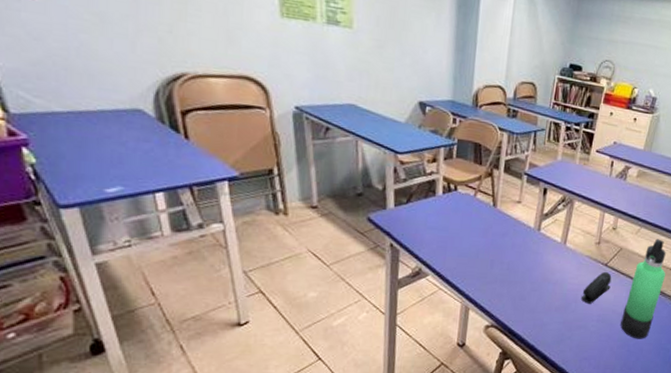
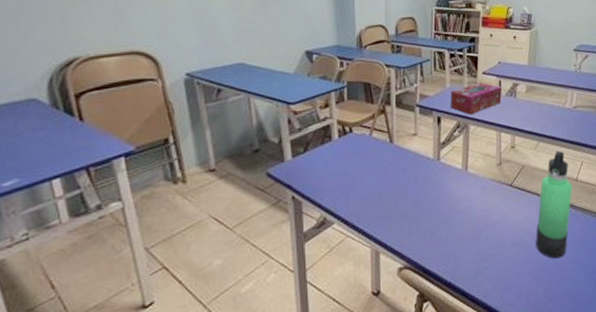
tissue box: none [558,160,613,191] -> present [450,82,502,115]
stapler: present [581,271,612,304] -> none [492,192,519,229]

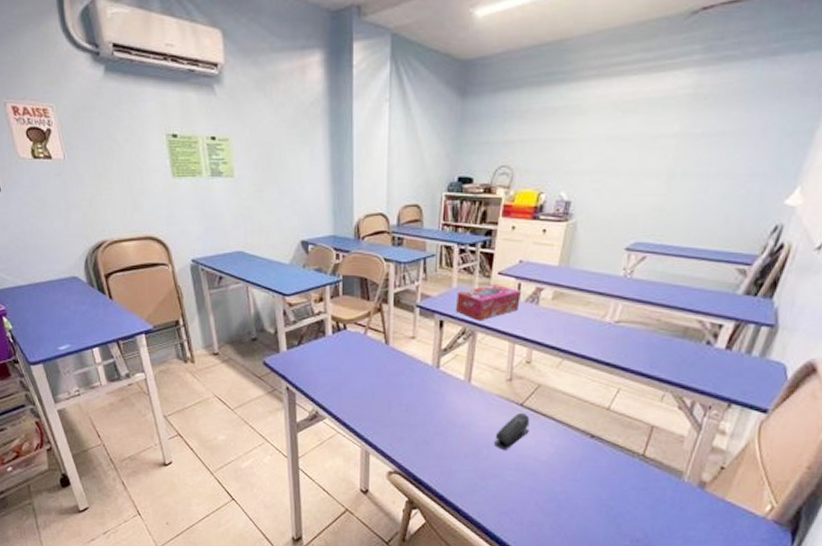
stapler: none [492,192,519,229] -> present [495,412,530,450]
thermos bottle: present [536,150,573,259] -> none [546,372,602,493]

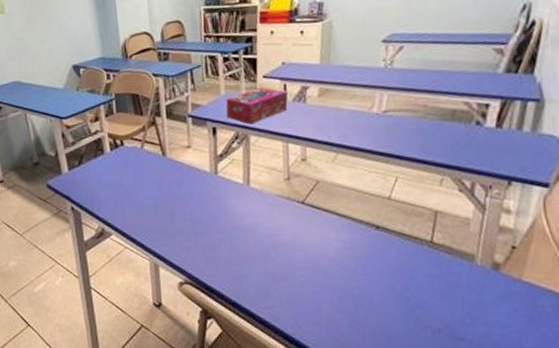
stapler: present [495,412,530,450] -> none [281,210,314,250]

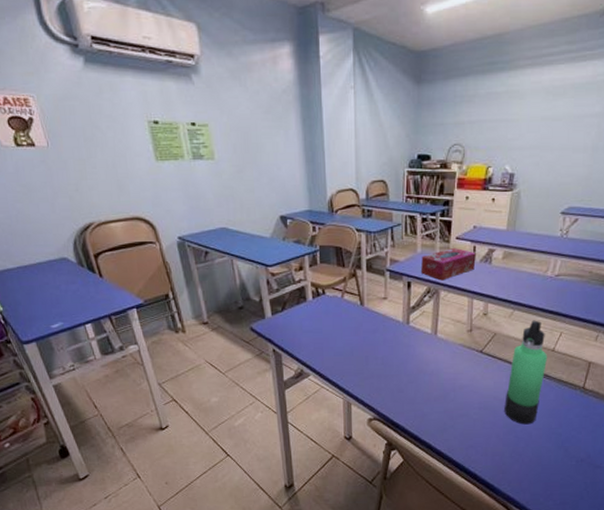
thermos bottle: none [336,164,384,288] -> present [504,320,548,425]

